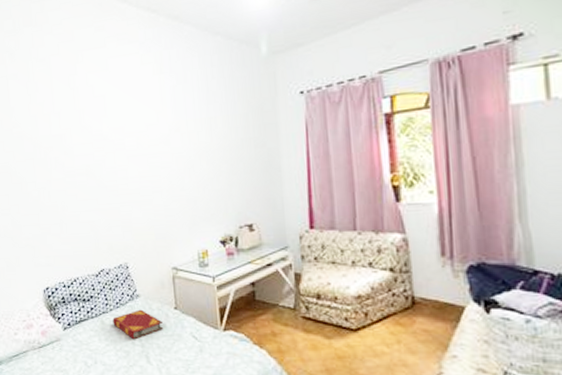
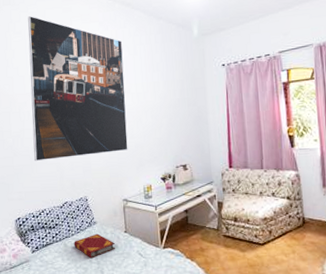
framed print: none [52,37,178,219] -> present [28,15,128,162]

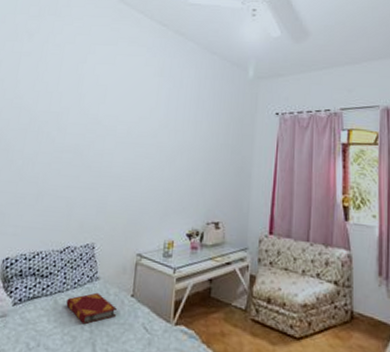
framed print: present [28,15,128,162] -> none [42,29,169,195]

